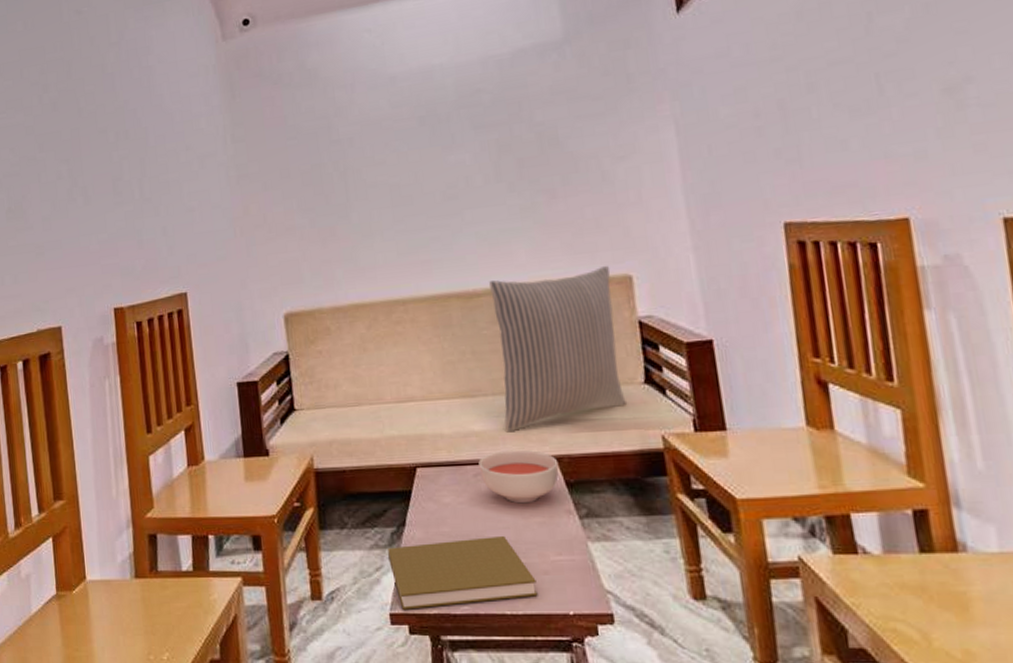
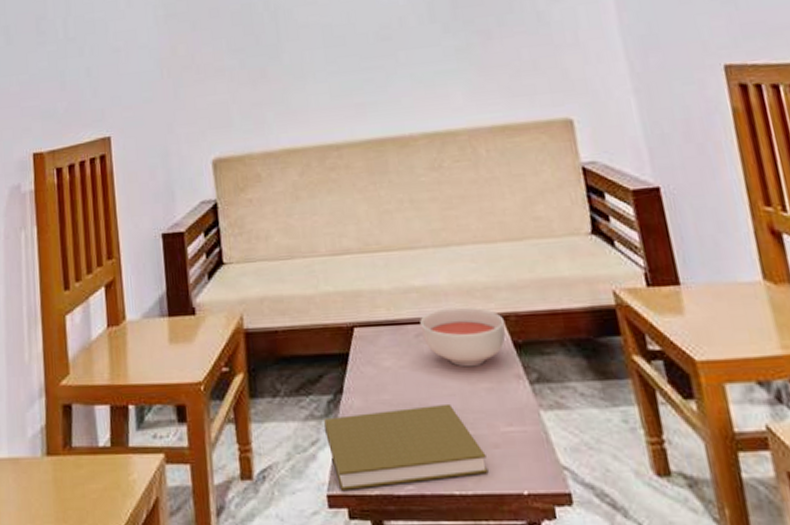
pillow: present [489,265,627,431] -> none [426,108,574,287]

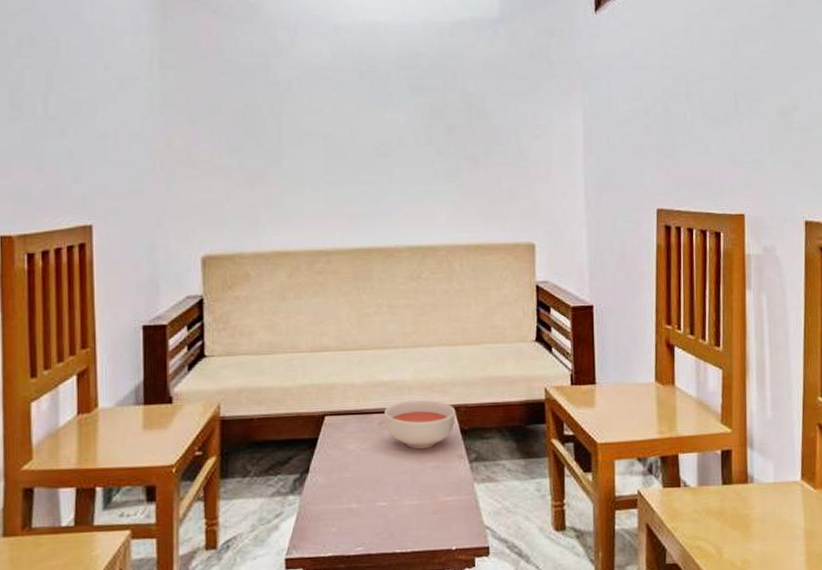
book: present [324,403,489,490] -> none [289,479,426,554]

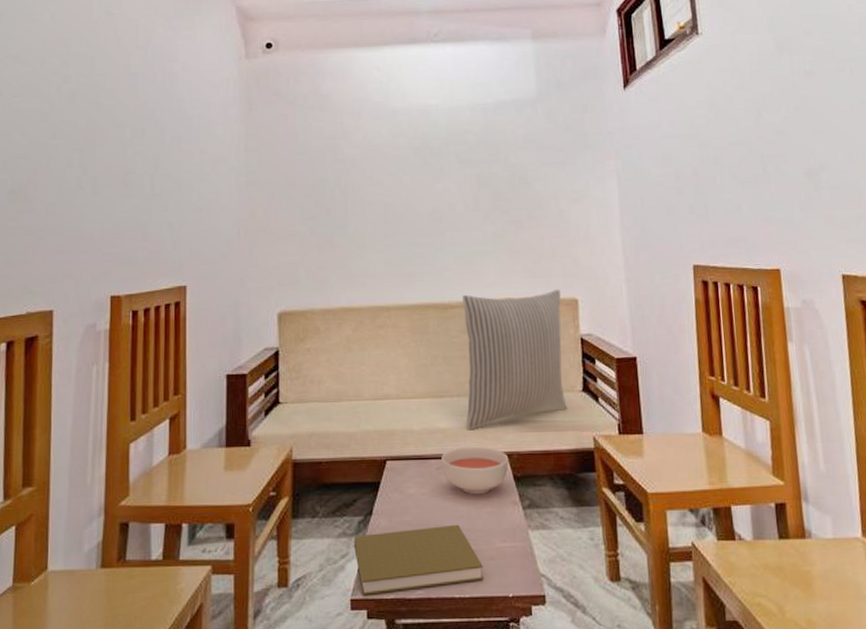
book: none [289,479,426,554] -> present [354,524,484,595]
pillow: none [411,233,519,382] -> present [463,289,567,429]

